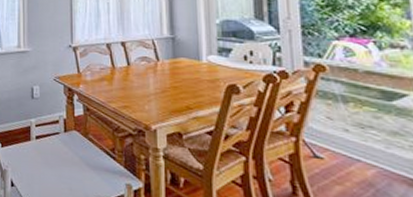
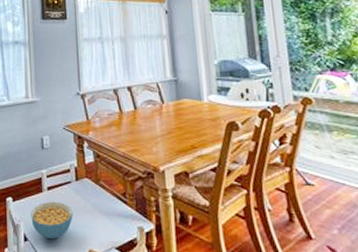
cereal bowl: none [18,150,60,188] -> present [31,201,73,240]

